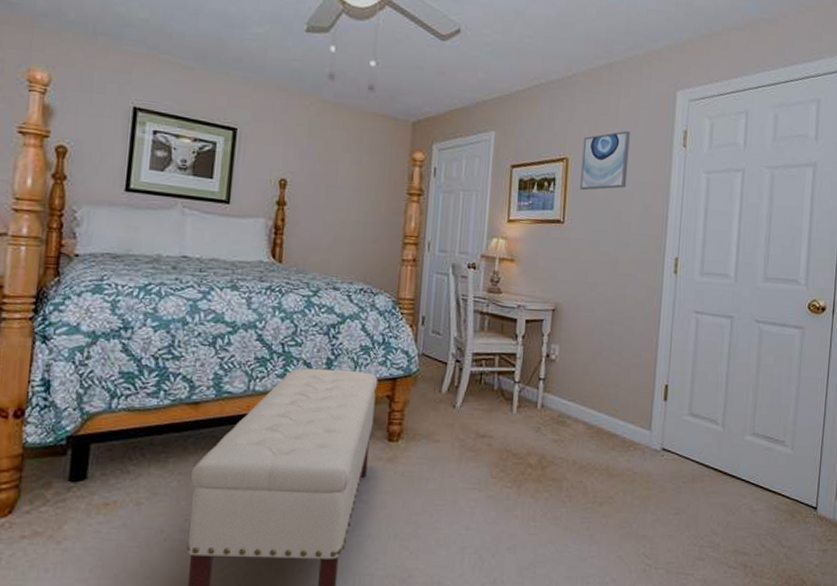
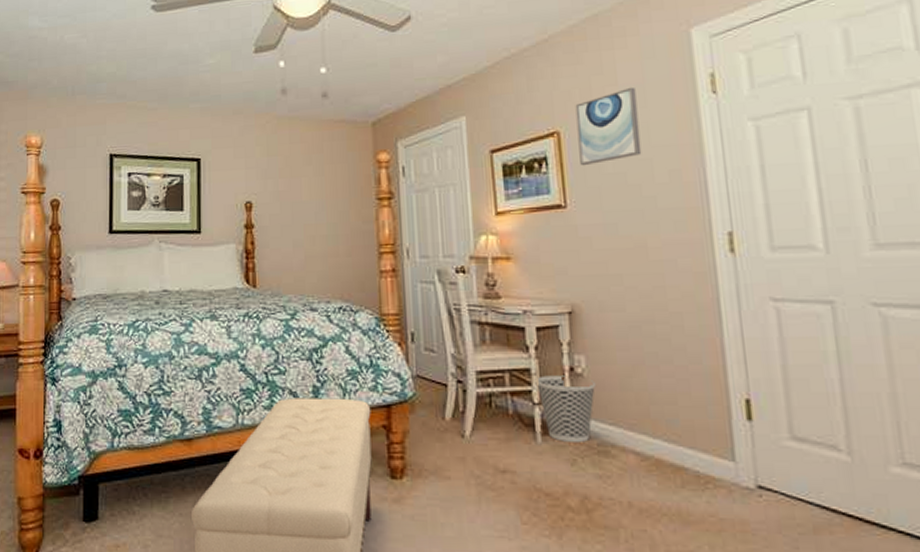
wastebasket: none [518,359,565,414] -> present [535,375,597,442]

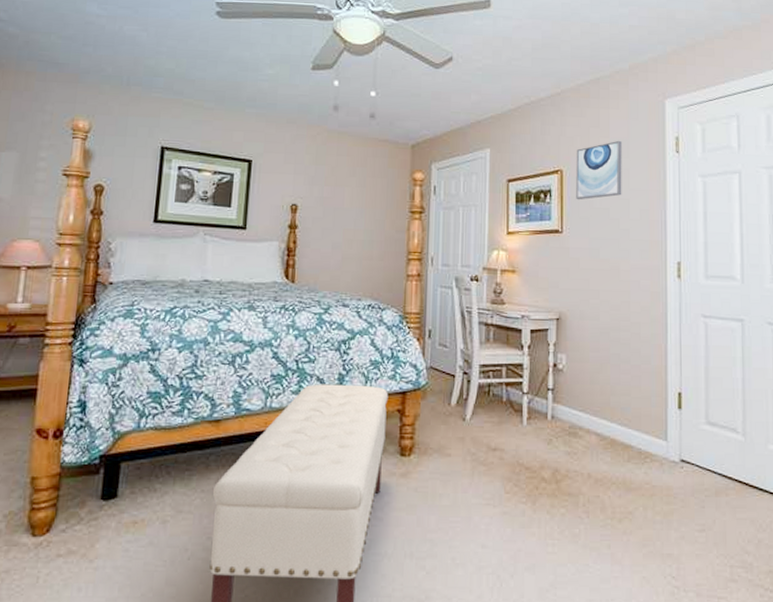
wastebasket: present [535,375,597,442] -> none [526,370,573,425]

